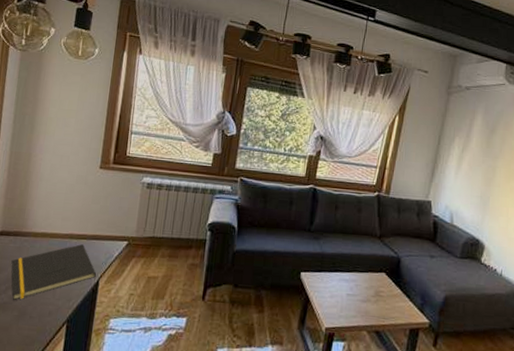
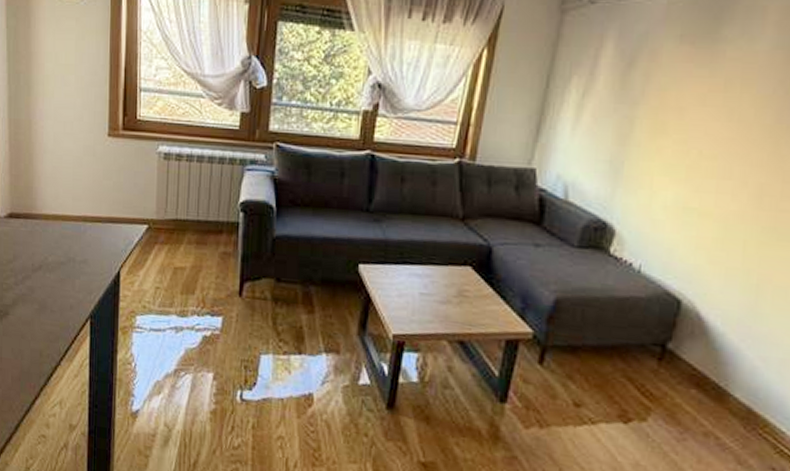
notepad: present [11,244,97,301] -> none [25,228,117,293]

